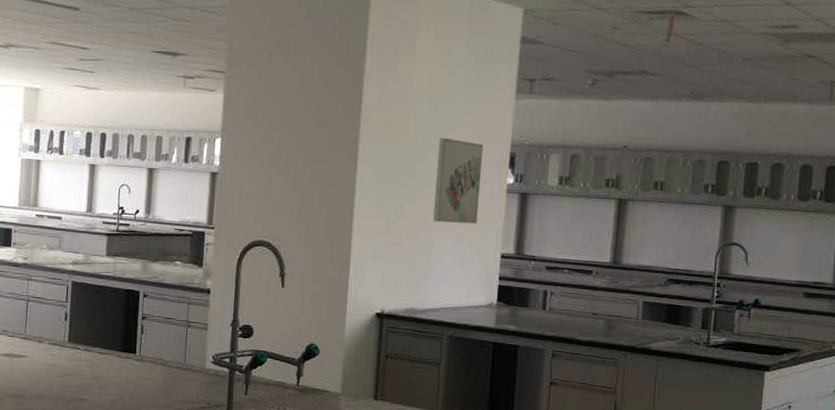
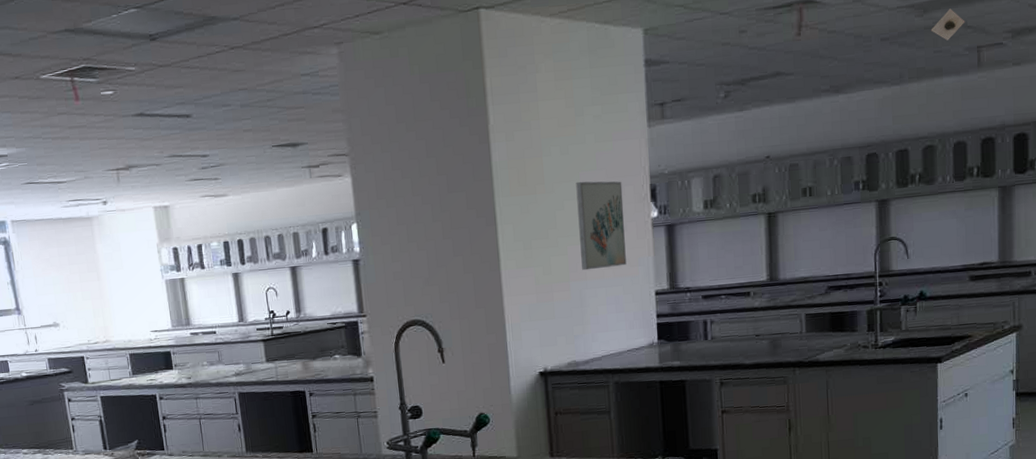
recessed light: none [789,43,822,71] -> present [930,8,965,41]

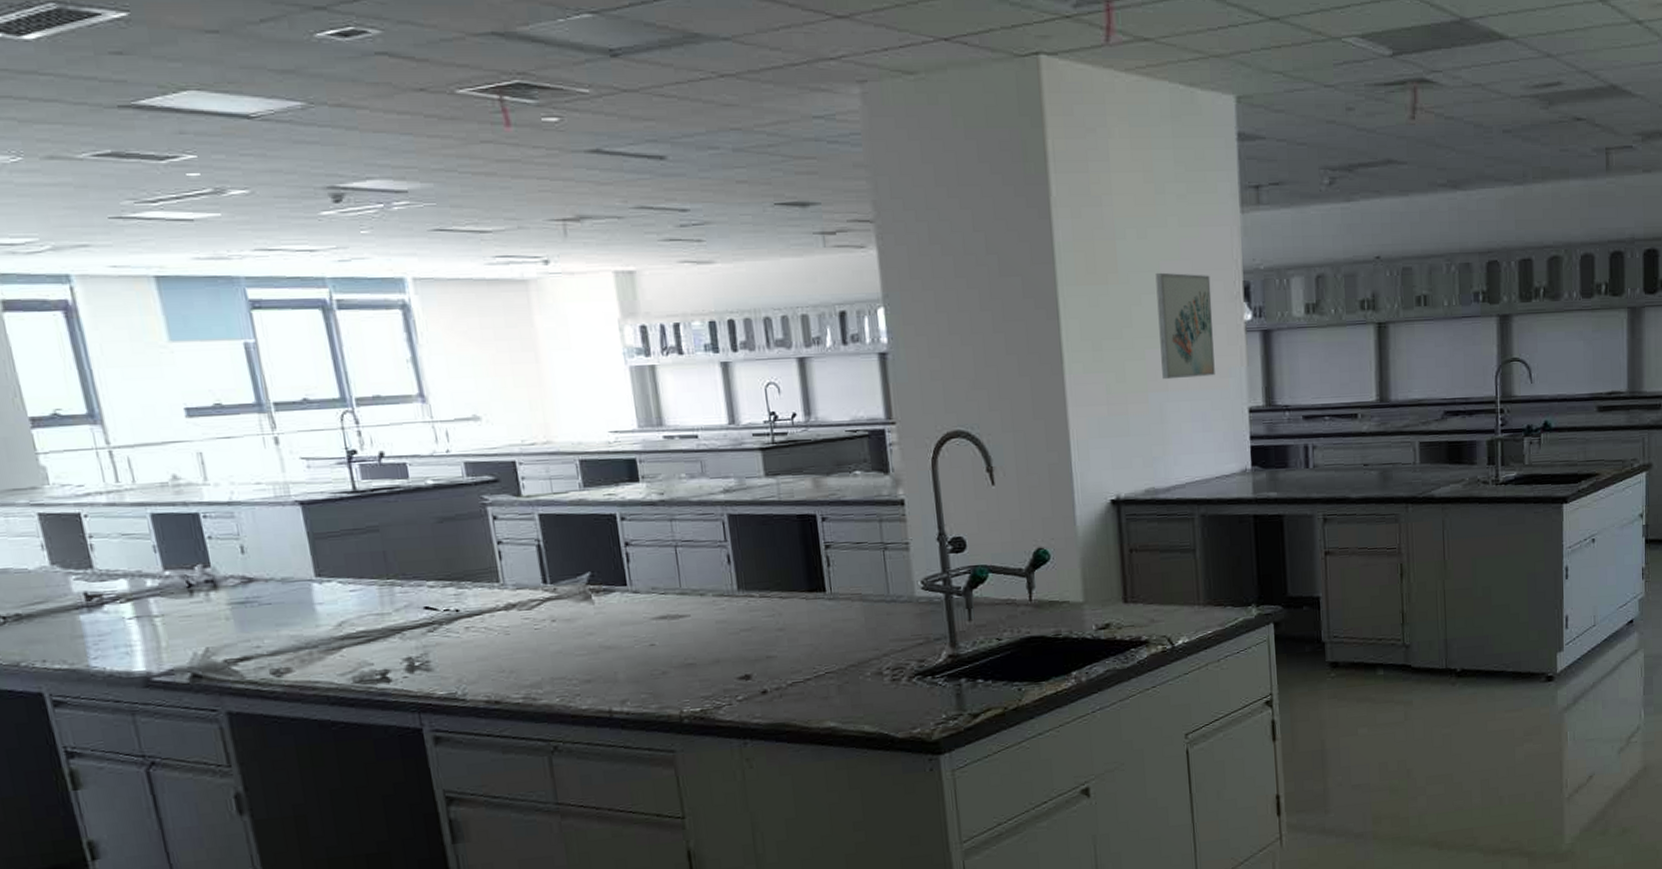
recessed light: present [930,8,965,41] -> none [1556,103,1593,138]

